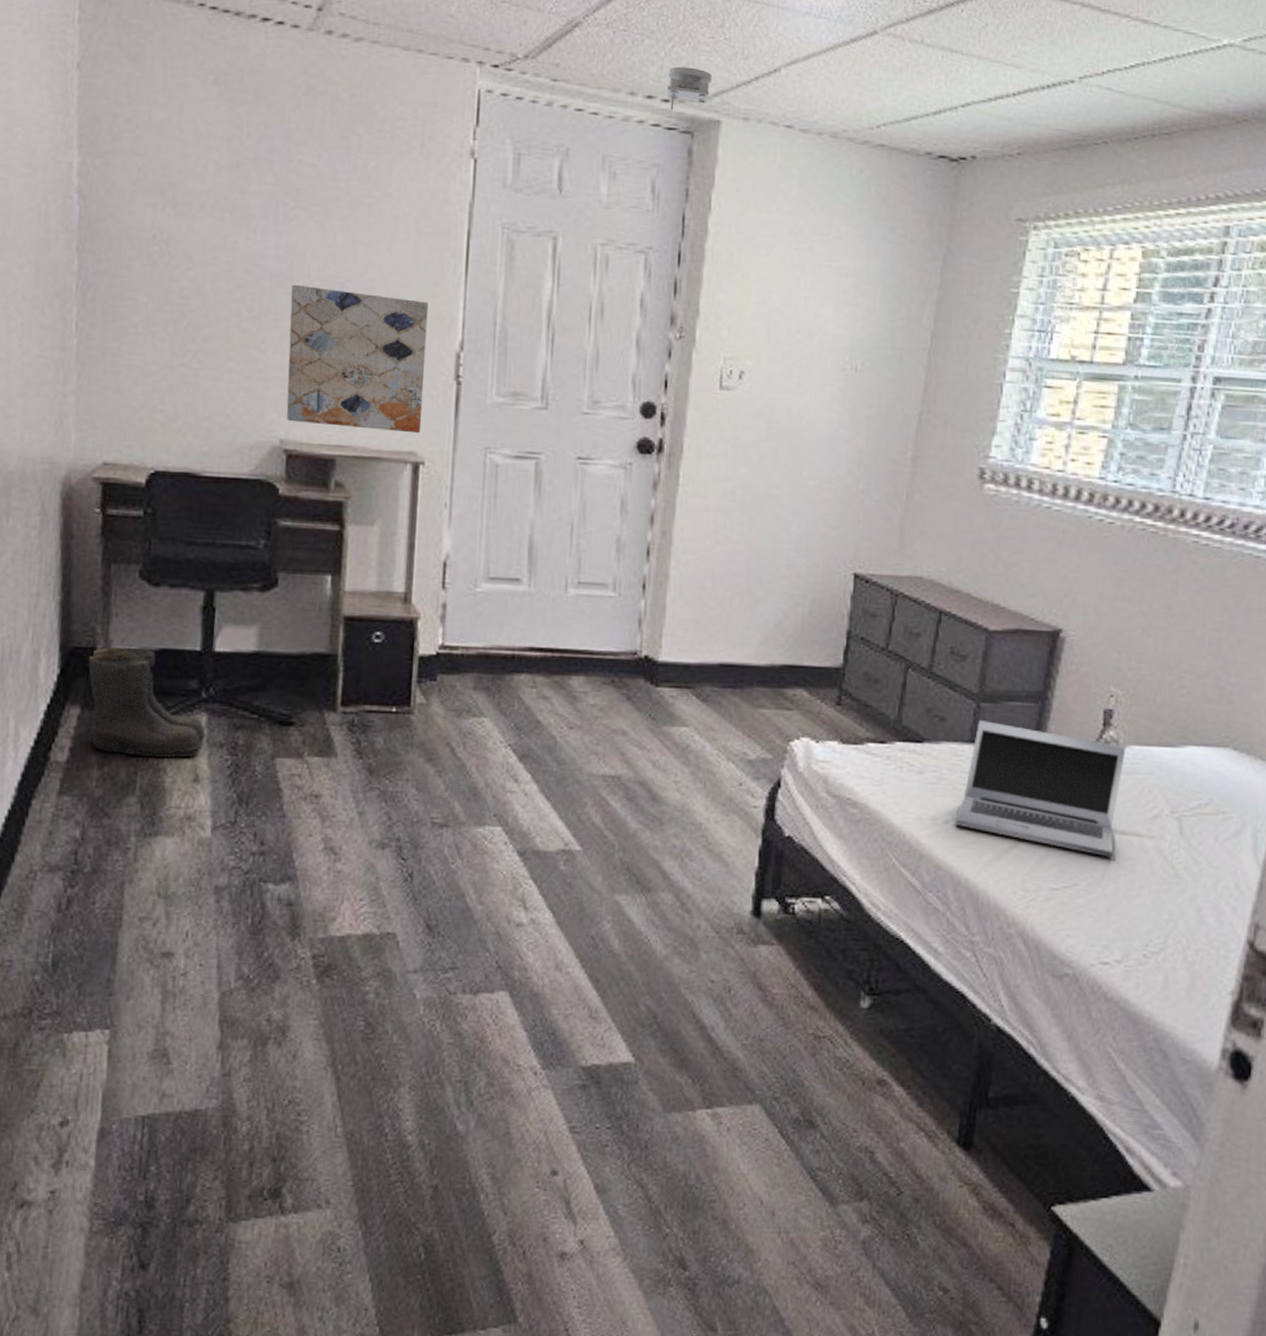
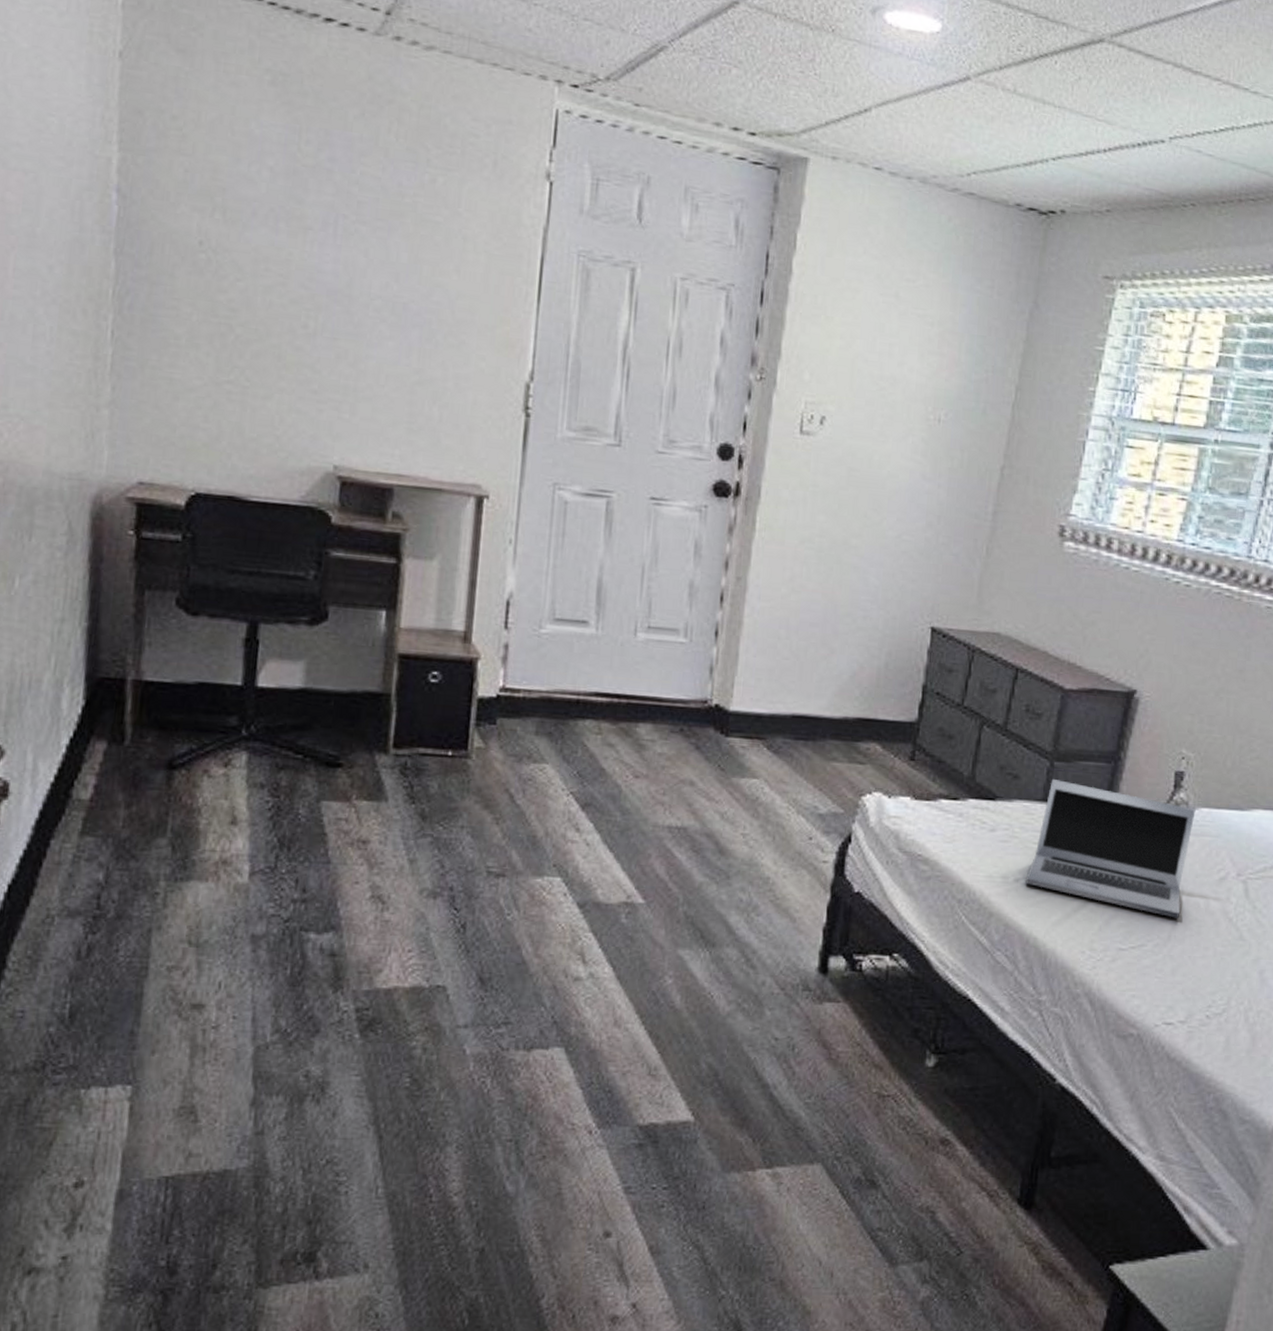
boots: present [88,646,207,758] -> none [116,678,246,798]
wall art: present [286,284,429,434] -> none [341,302,498,466]
smoke detector: present [667,66,712,112] -> none [754,99,801,146]

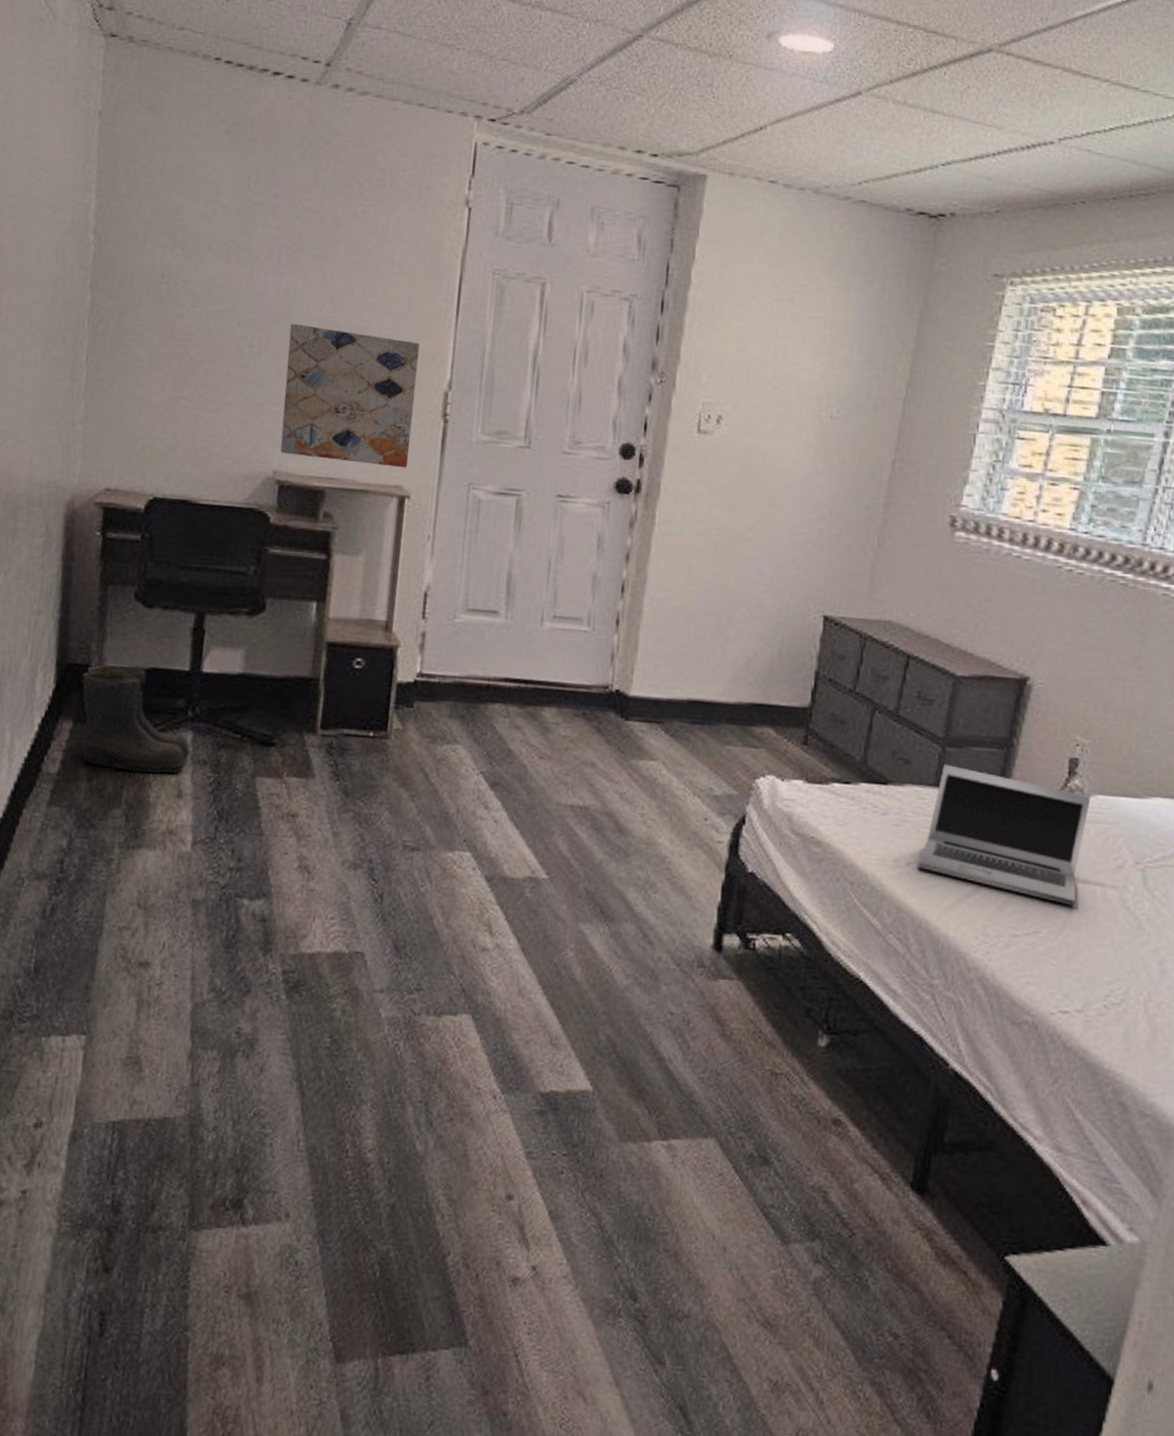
boots: none [116,678,246,798] -> present [80,664,191,774]
wall art: none [341,302,498,466] -> present [280,323,420,468]

